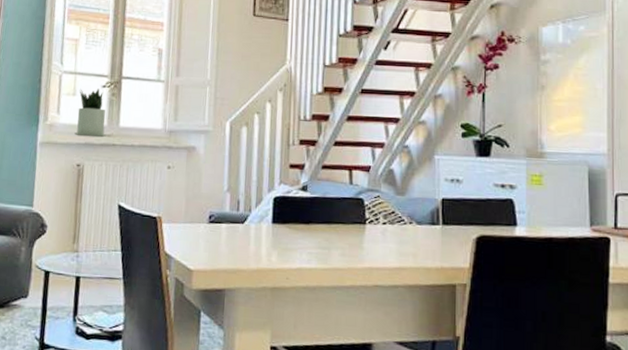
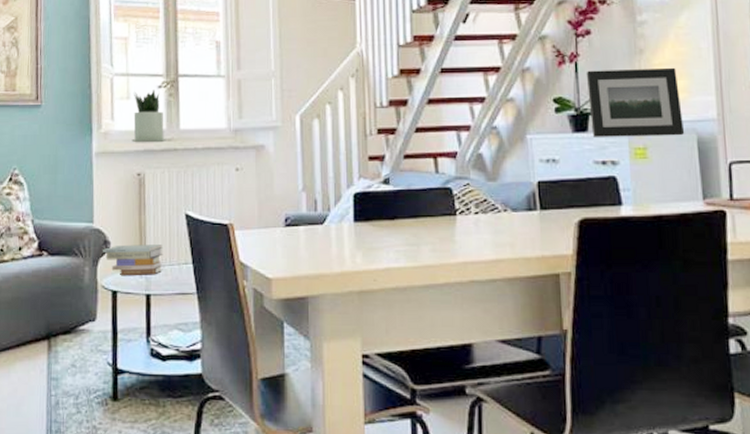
books: none [39,229,95,259] -> present [103,244,163,276]
picture frame: none [492,101,578,167] -> present [586,67,685,137]

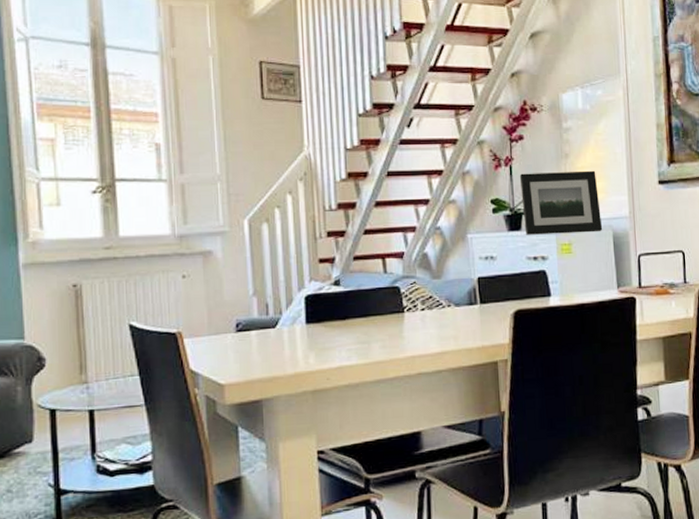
books: present [103,244,163,276] -> none [37,358,106,394]
planter: present [132,90,166,143] -> none [63,195,105,253]

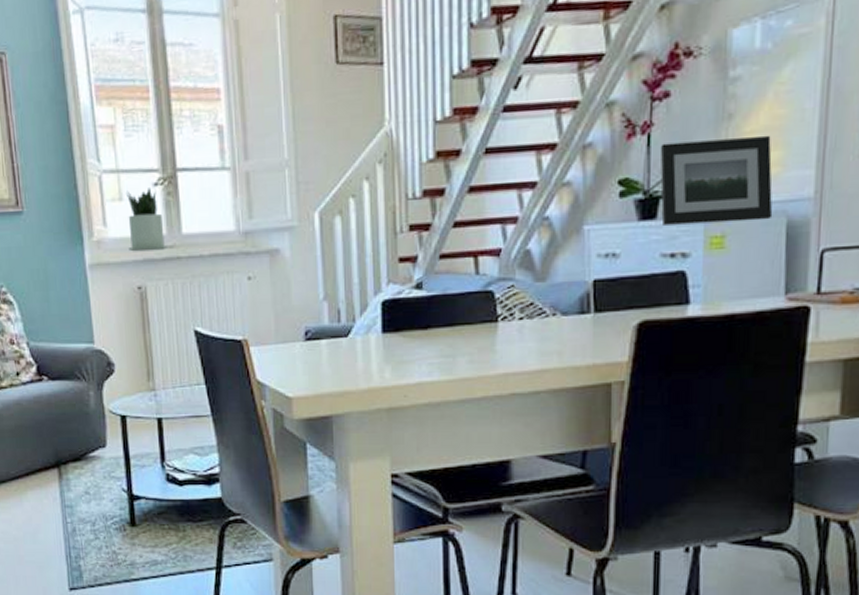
planter: none [63,195,105,253] -> present [125,188,168,252]

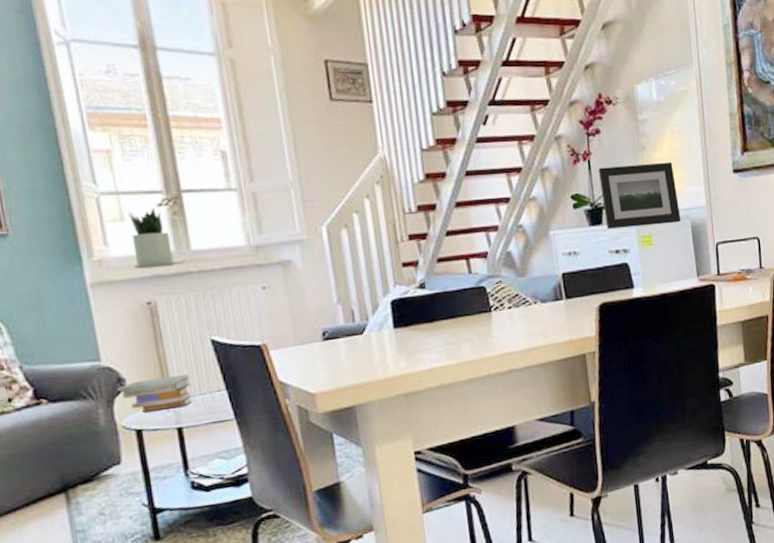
books: none [107,365,173,400] -> present [117,375,192,413]

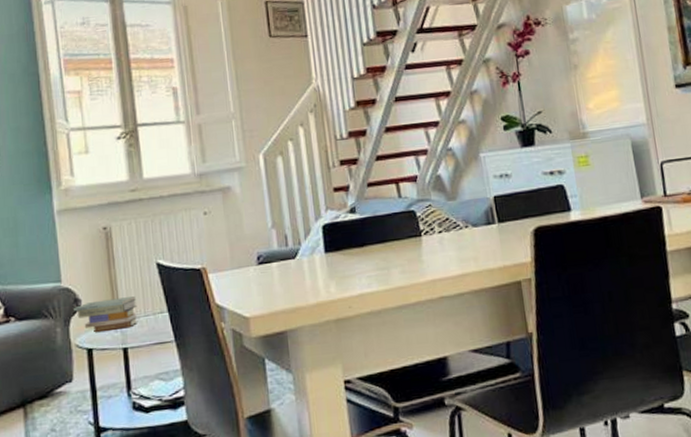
planter: present [127,208,177,269] -> none [91,141,131,197]
picture frame: present [598,161,681,229] -> none [528,79,620,150]

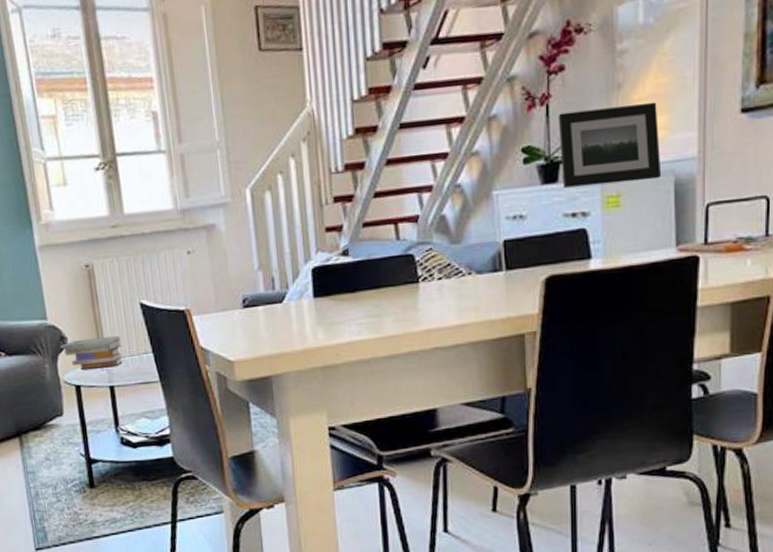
picture frame: none [528,79,620,150] -> present [558,101,662,188]

